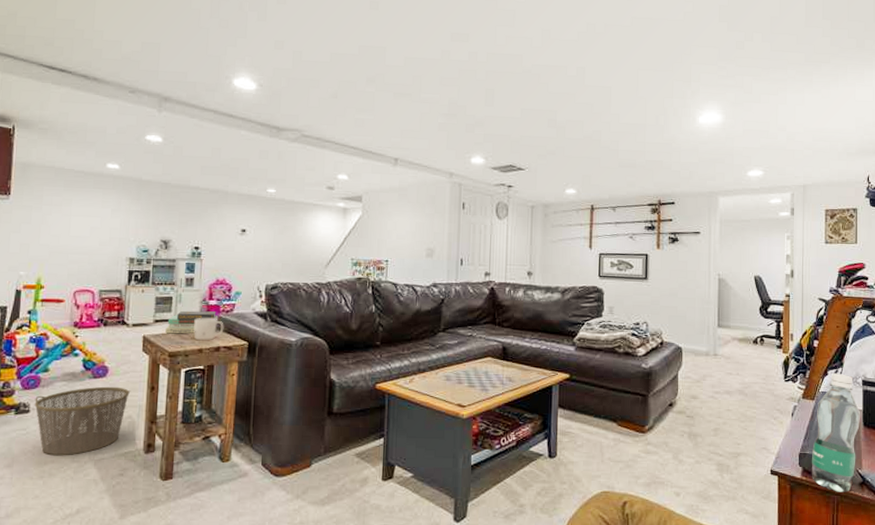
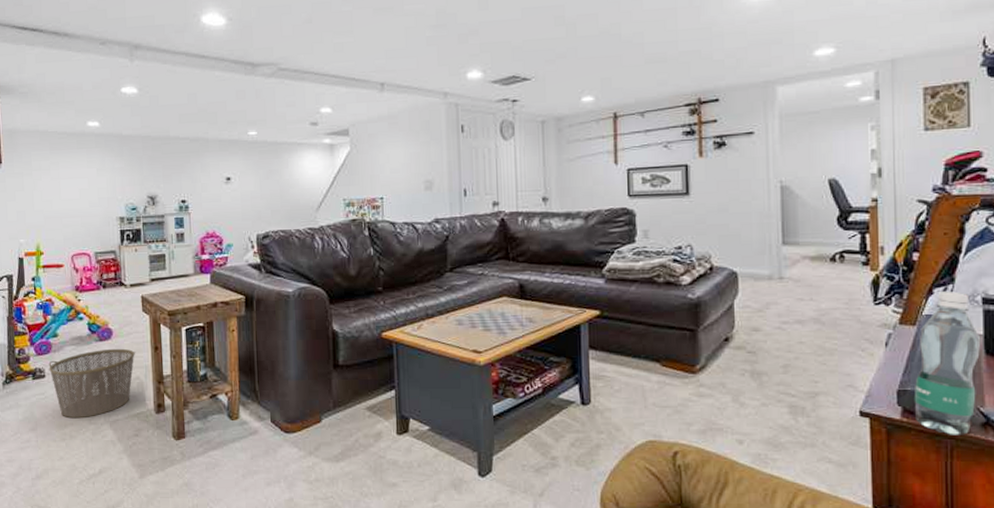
books: present [165,310,219,334] -> none [162,266,213,292]
mug: present [193,317,224,341] -> none [189,272,219,298]

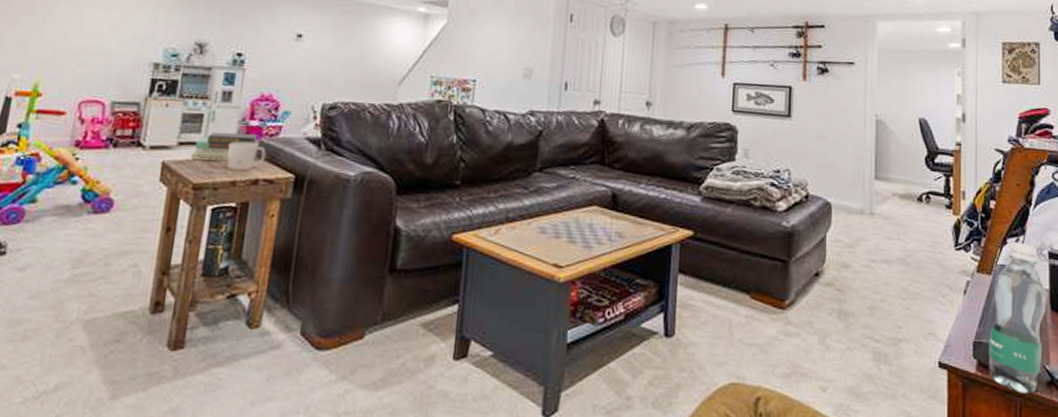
basket: present [48,348,136,419] -> none [13,224,140,314]
books: none [162,266,213,292] -> present [191,132,260,161]
mug: none [189,272,219,298] -> present [226,141,266,172]

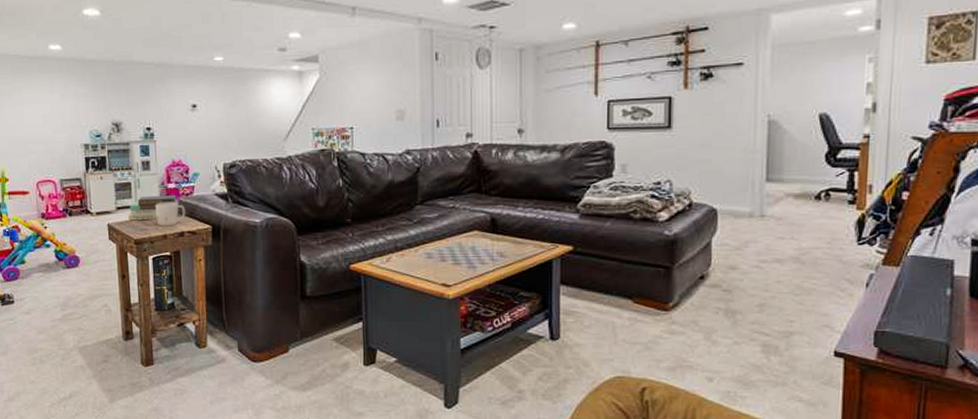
bottle: present [988,242,1047,394] -> none [890,232,967,377]

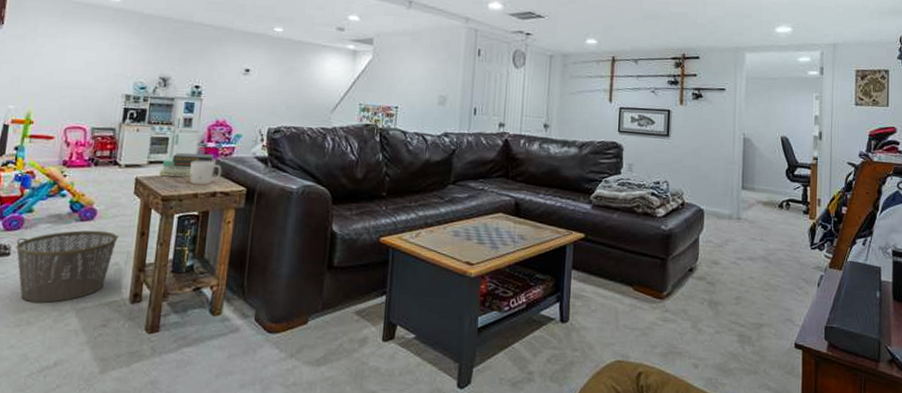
basket: none [17,276,104,344] -> present [15,230,120,304]

